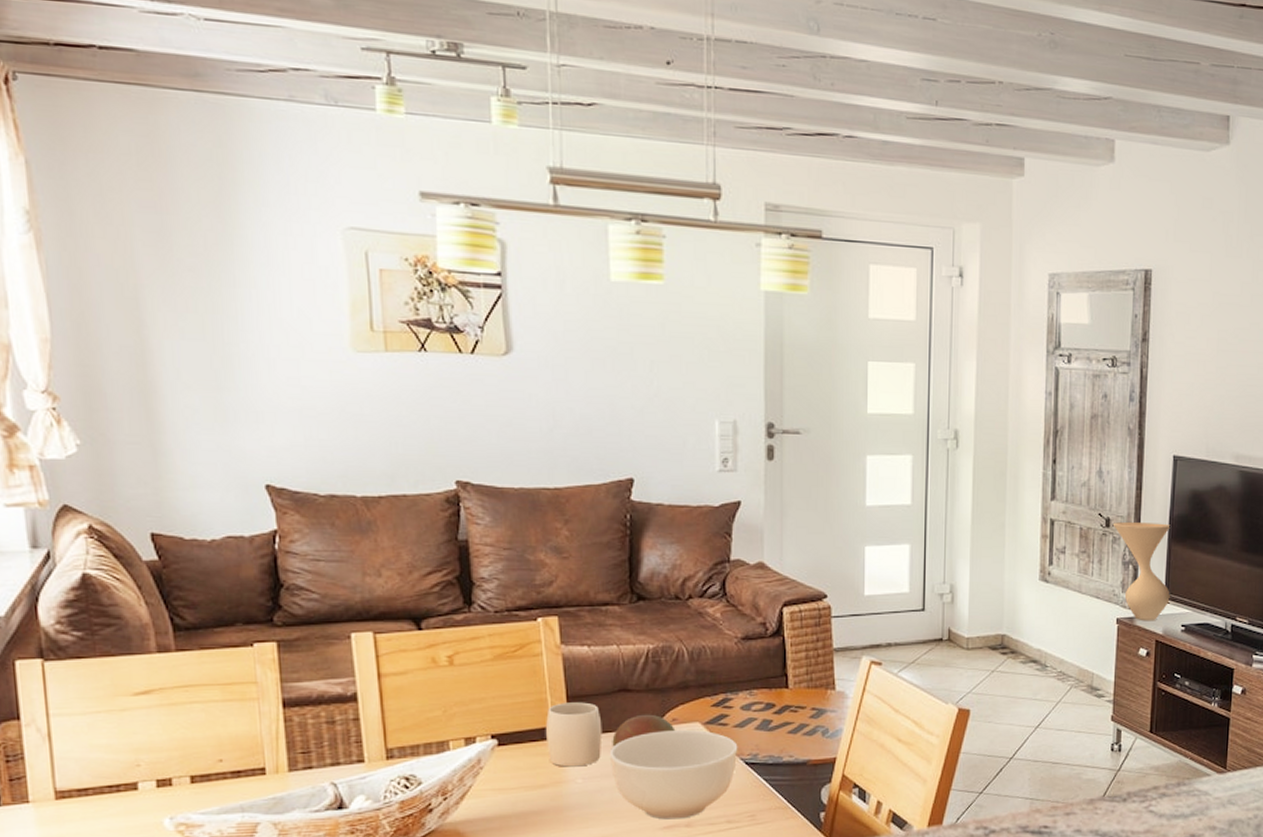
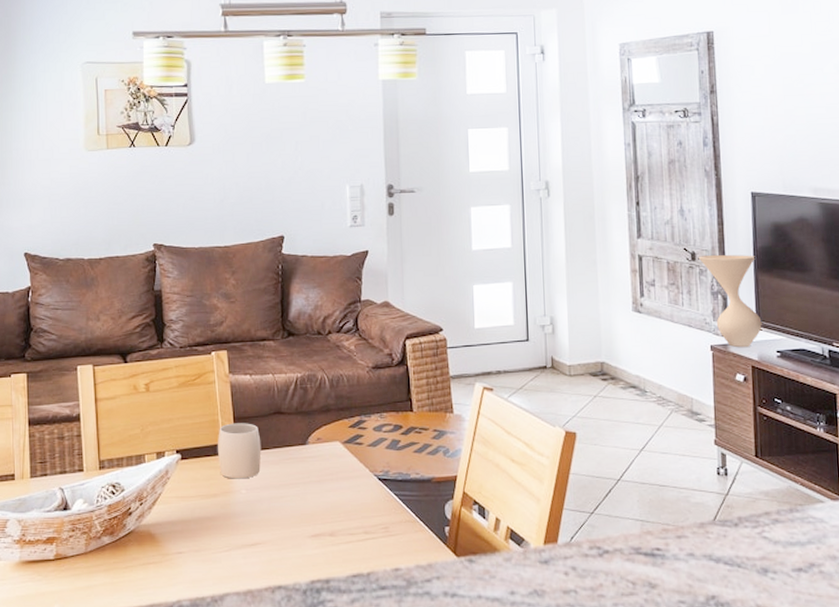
bowl: present [609,730,738,820] -> none [267,448,372,529]
fruit: present [612,714,676,747] -> none [269,434,320,462]

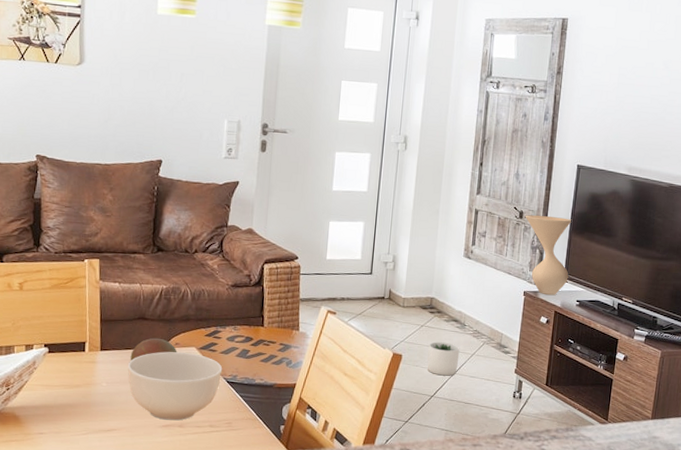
mug: present [217,423,262,479] -> none [83,324,124,374]
bowl: none [267,448,372,529] -> present [127,351,223,421]
fruit: none [269,434,320,462] -> present [130,337,177,361]
planter: none [606,414,645,454] -> present [427,342,460,376]

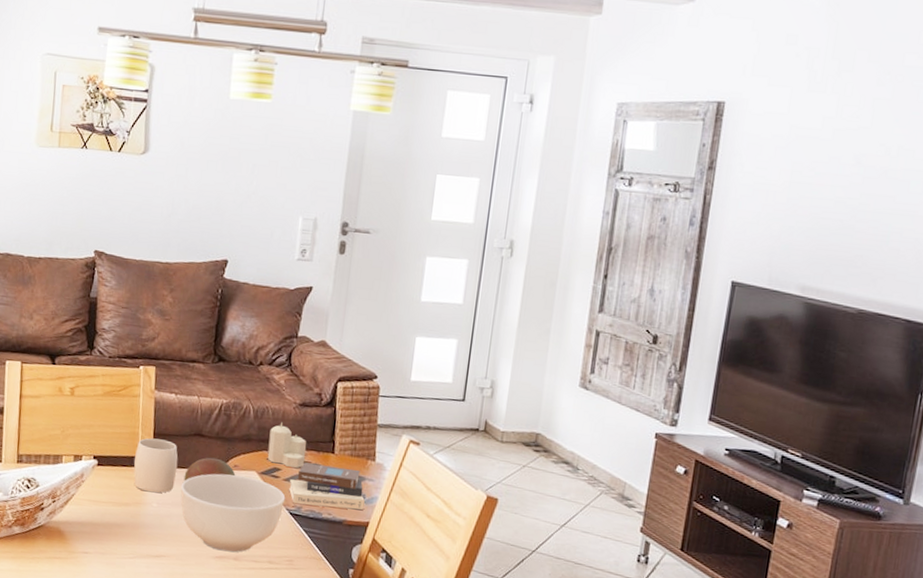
mug: none [83,324,124,374] -> present [133,438,178,493]
candle: none [205,301,240,342] -> present [267,421,307,469]
books: none [225,336,291,374] -> present [289,462,365,510]
planter: present [427,342,460,376] -> none [528,486,571,529]
decorative vase: present [526,215,572,296] -> none [661,340,722,441]

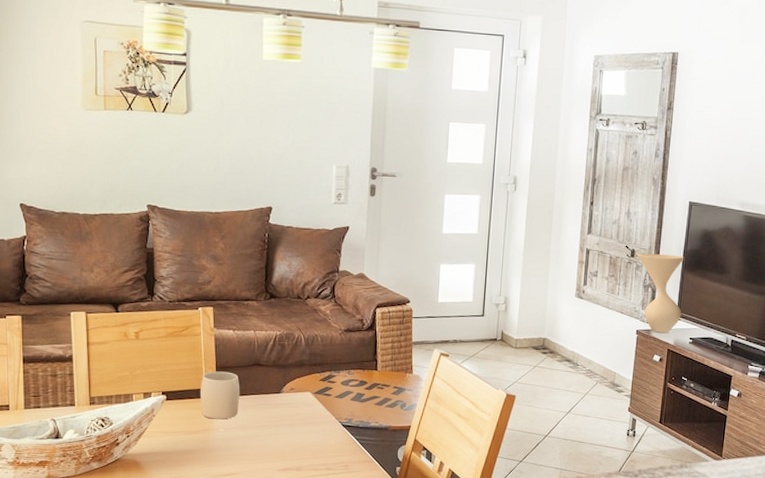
bowl: present [180,473,286,553] -> none [244,397,338,464]
fruit: present [184,457,236,481] -> none [246,383,293,406]
candle: present [267,421,307,469] -> none [319,346,353,386]
books: present [289,462,365,510] -> none [340,380,406,417]
decorative vase: none [661,340,722,441] -> present [637,253,684,334]

